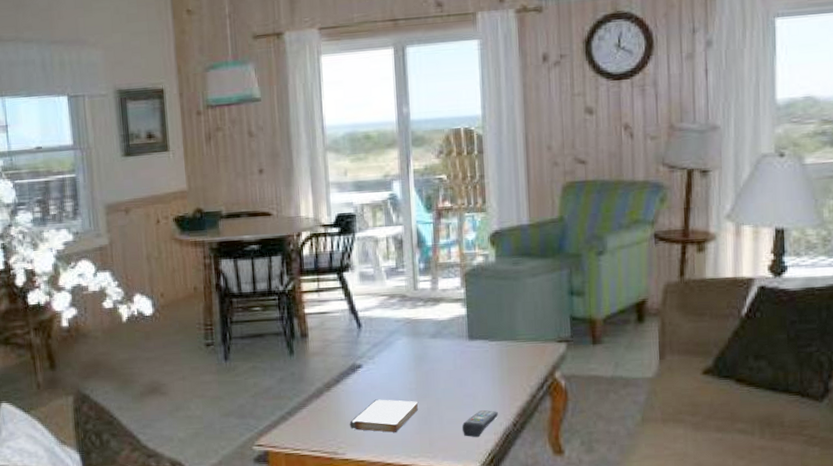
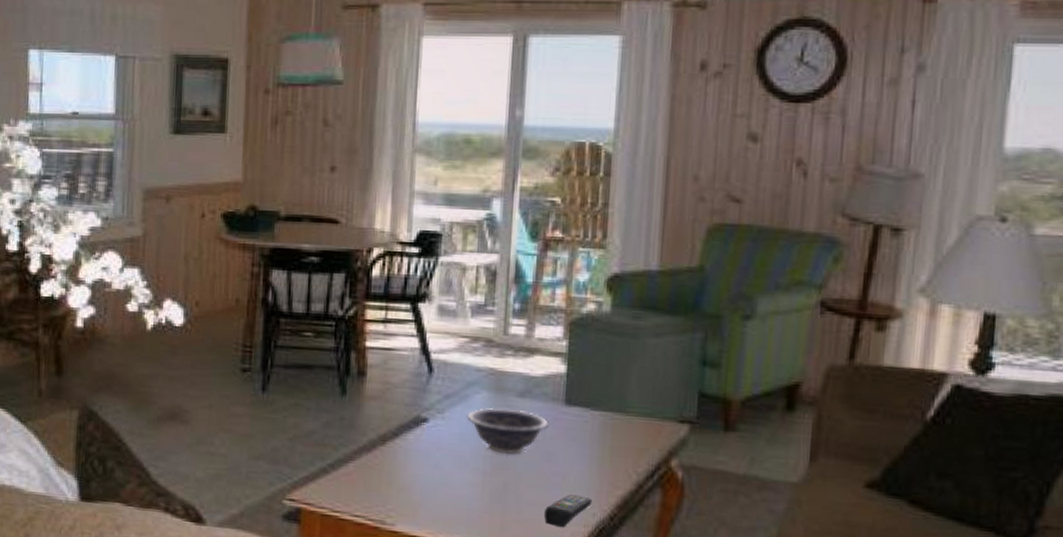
book: present [349,399,418,432] -> none [404,463,492,507]
decorative bowl: none [392,348,458,386] -> present [466,407,549,455]

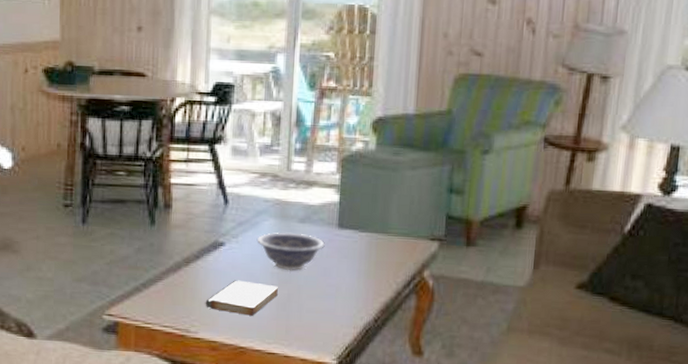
book: none [404,463,492,507] -> present [205,280,278,316]
remote control: present [544,494,592,527] -> none [321,302,360,329]

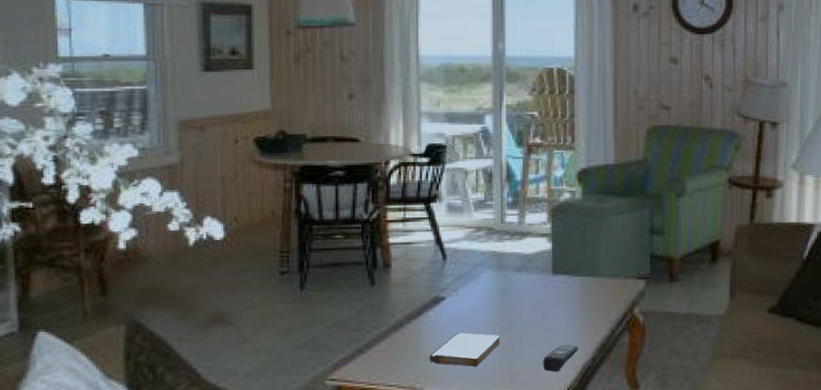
decorative bowl: present [256,232,325,271] -> none [476,282,541,320]
remote control: none [321,302,360,329] -> present [543,345,578,372]

